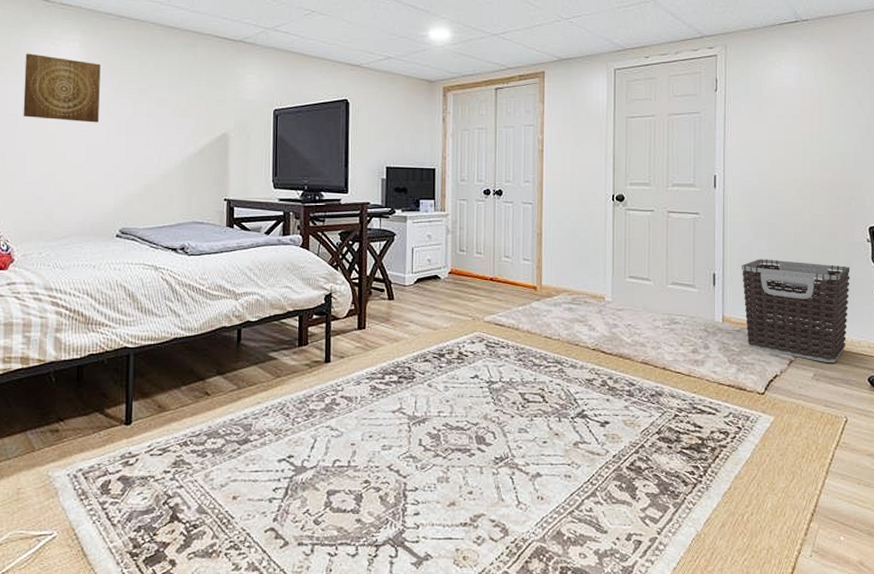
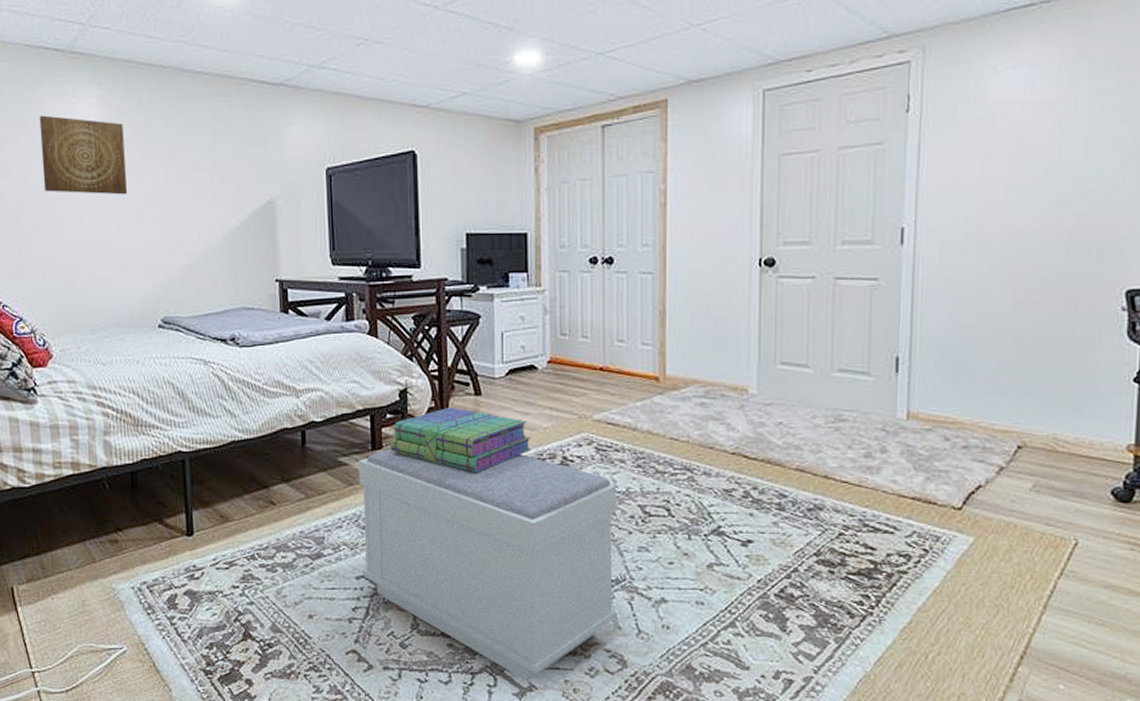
bench: none [284,344,502,551] -> present [359,448,617,681]
stack of books: none [315,310,434,366] -> present [390,408,532,473]
clothes hamper: present [741,259,850,364] -> none [935,336,1094,471]

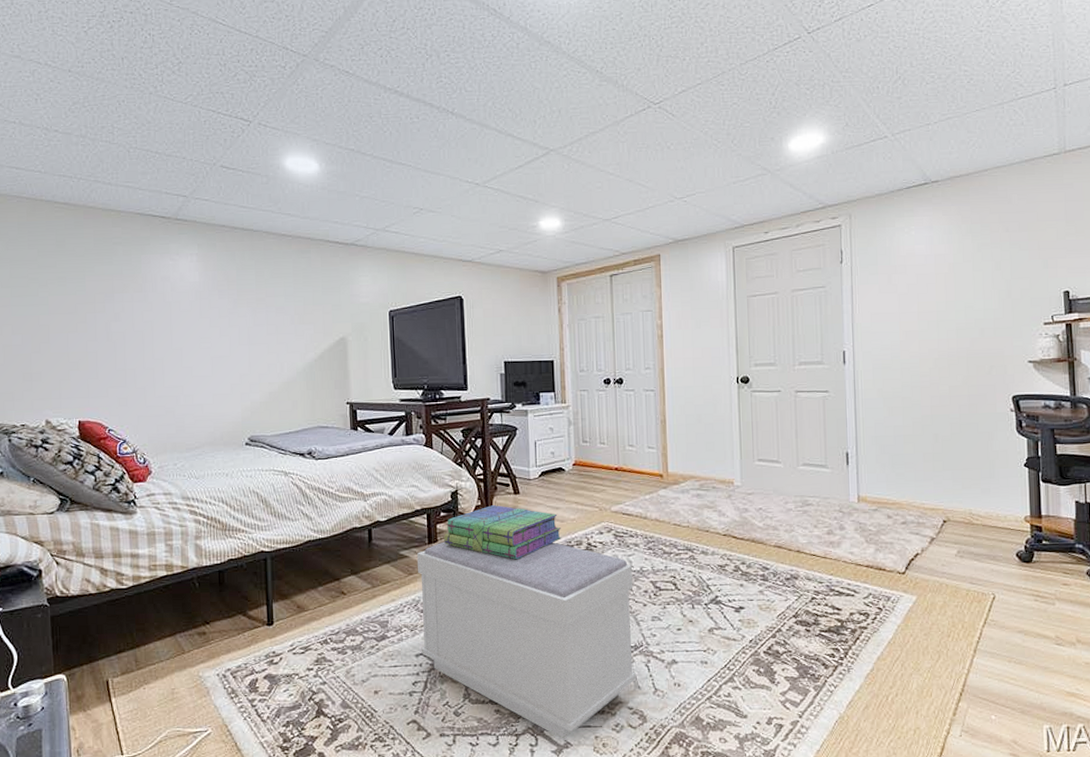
wall art: present [39,115,127,195] -> none [146,270,221,335]

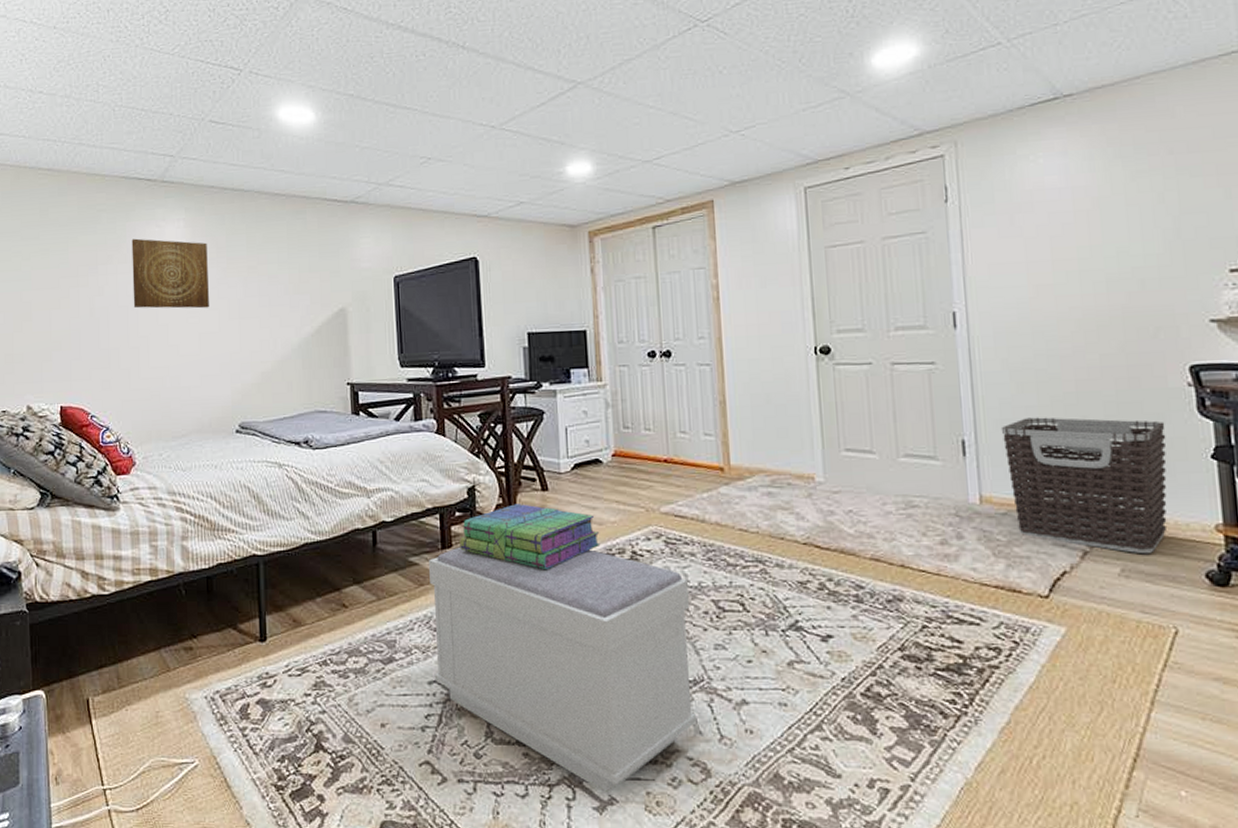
wall art: none [146,270,221,335] -> present [131,238,209,309]
clothes hamper: none [875,434,994,540] -> present [1001,417,1167,554]

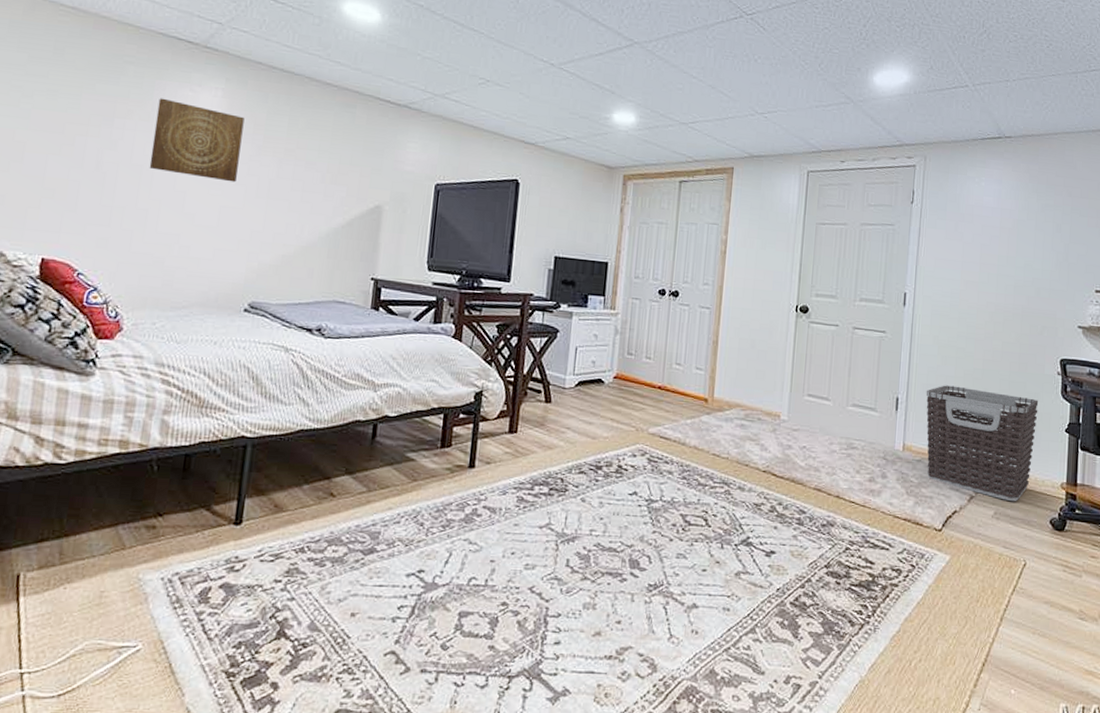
bench: present [429,546,697,794] -> none [413,447,662,685]
stack of books: present [459,504,601,570] -> none [459,412,592,476]

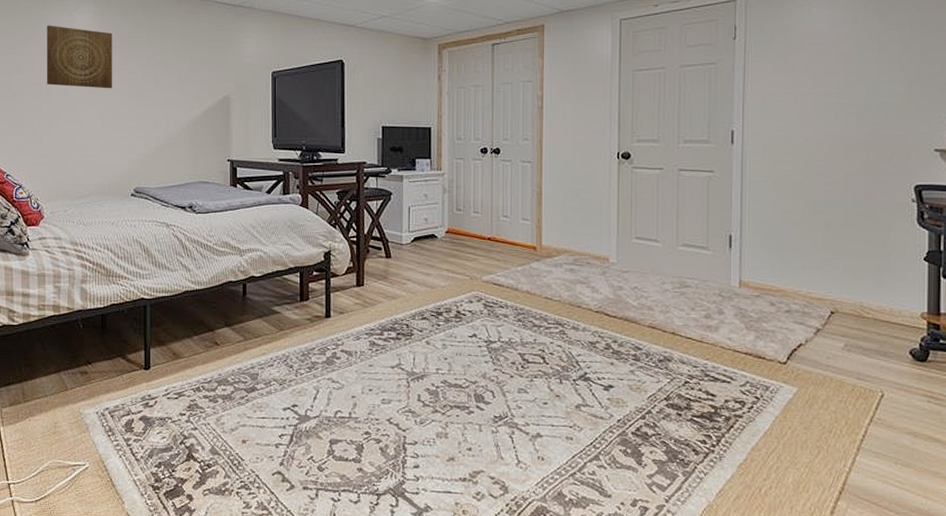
clothes hamper: present [926,385,1039,502] -> none [761,220,891,334]

